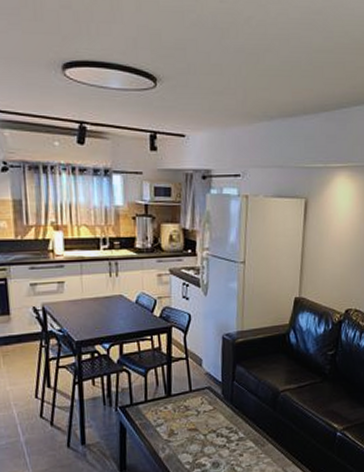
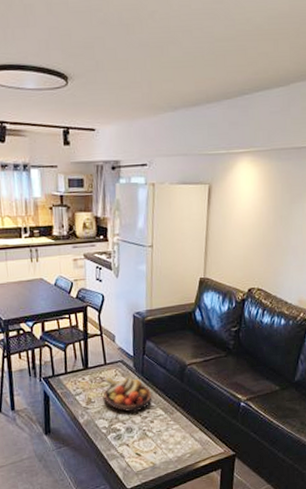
fruit bowl: none [188,405,242,445] -> present [104,376,152,412]

